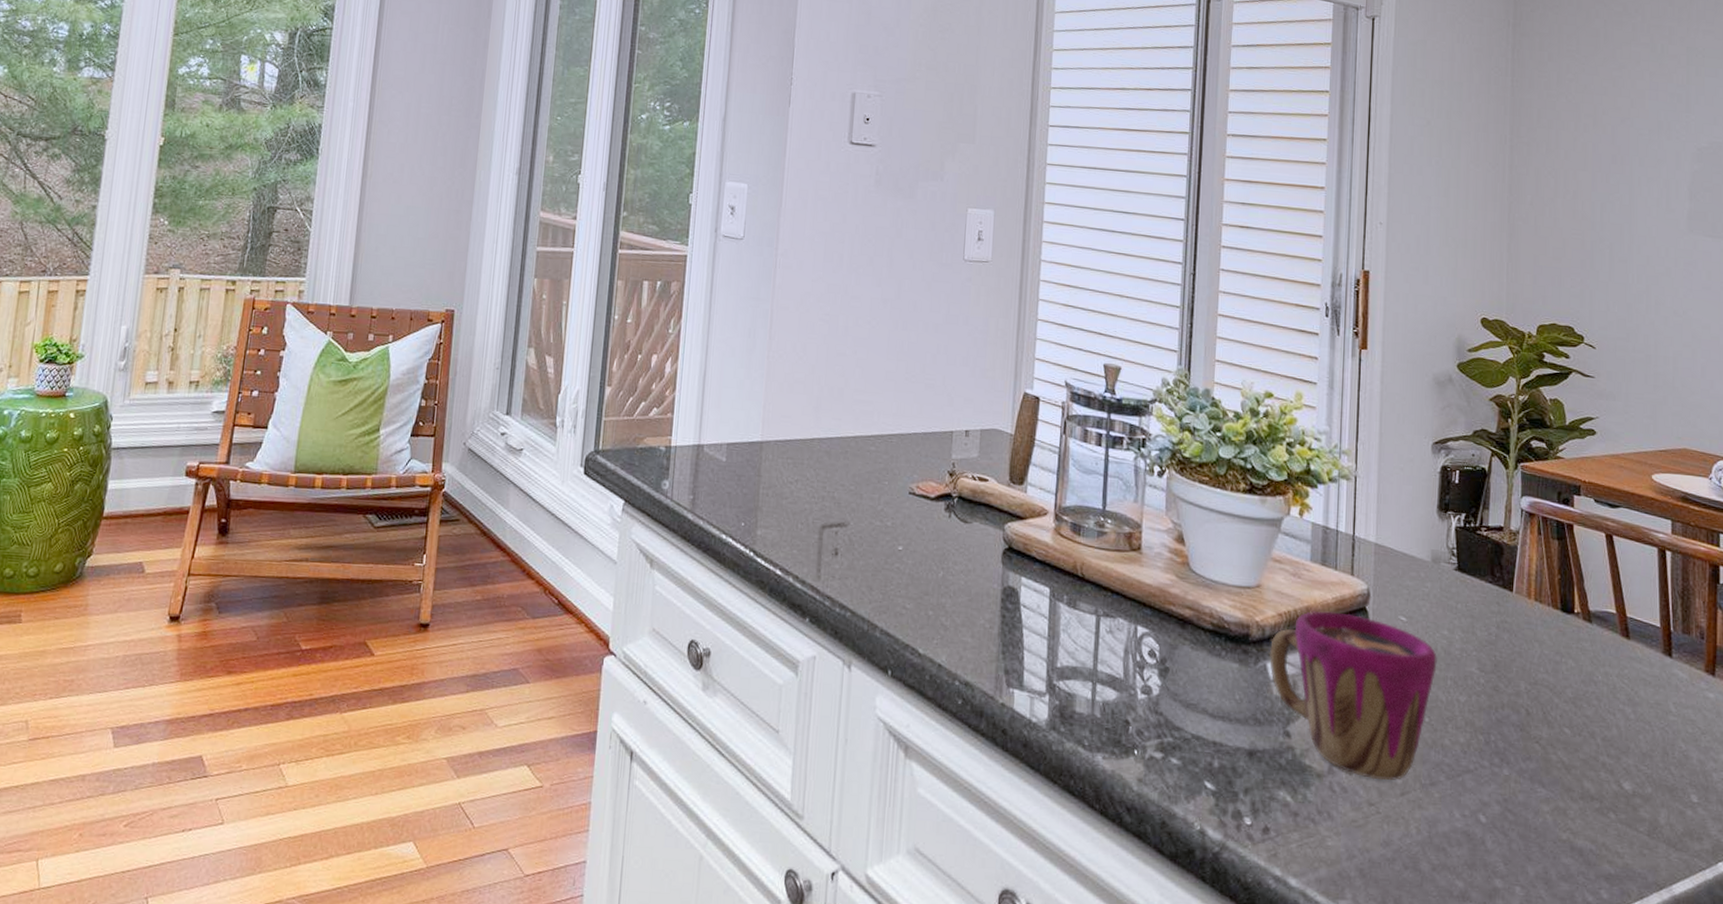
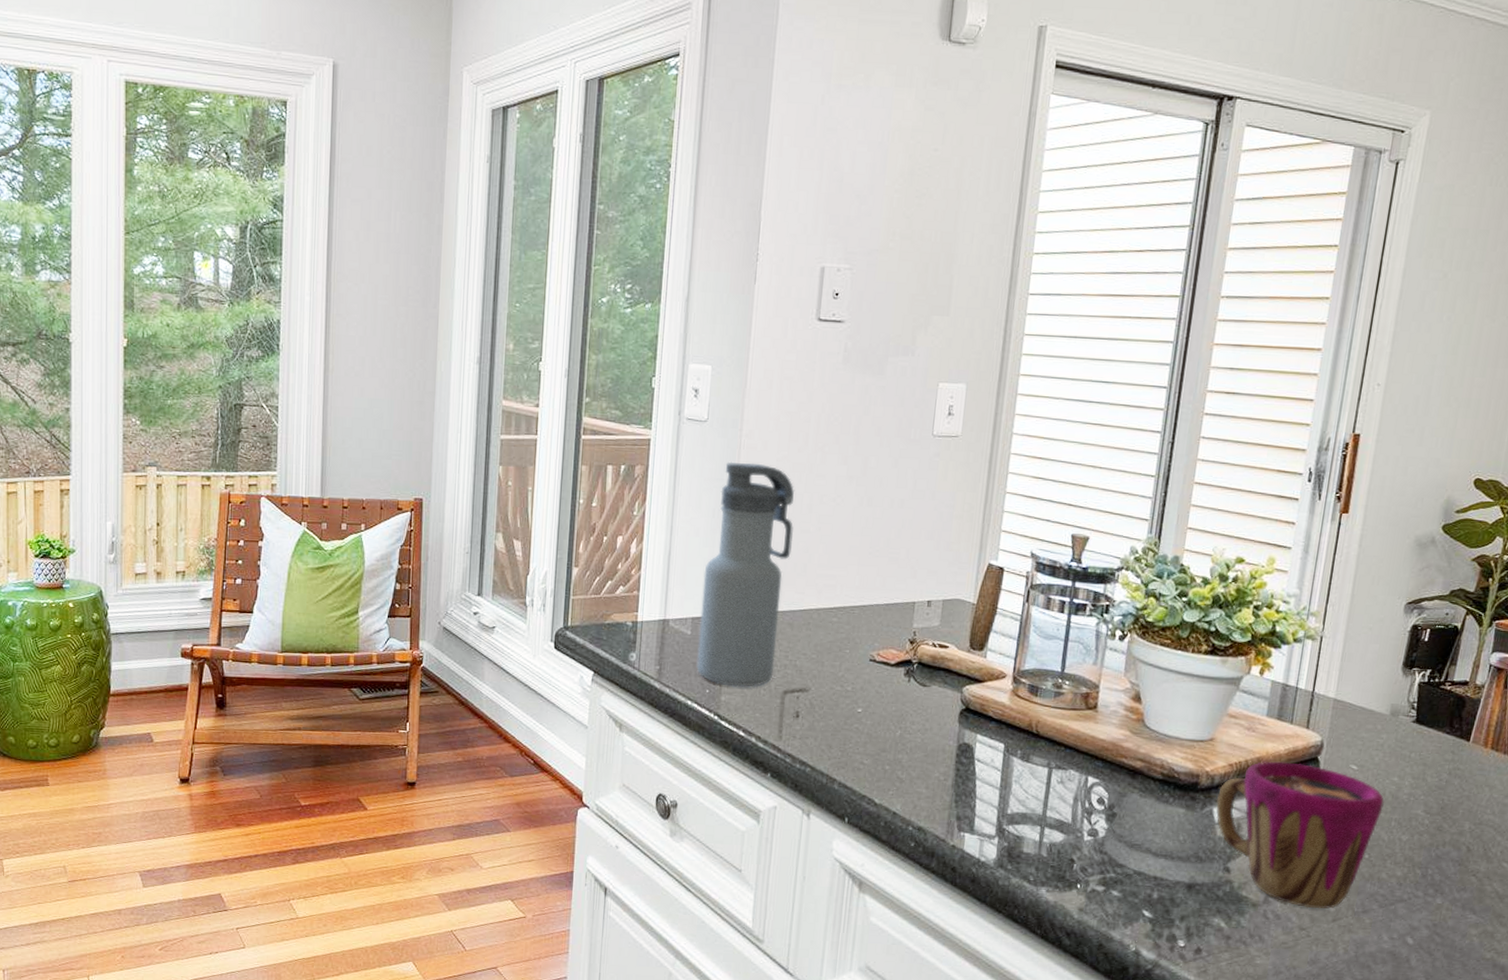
water bottle: none [731,280,831,521] -> present [696,461,795,687]

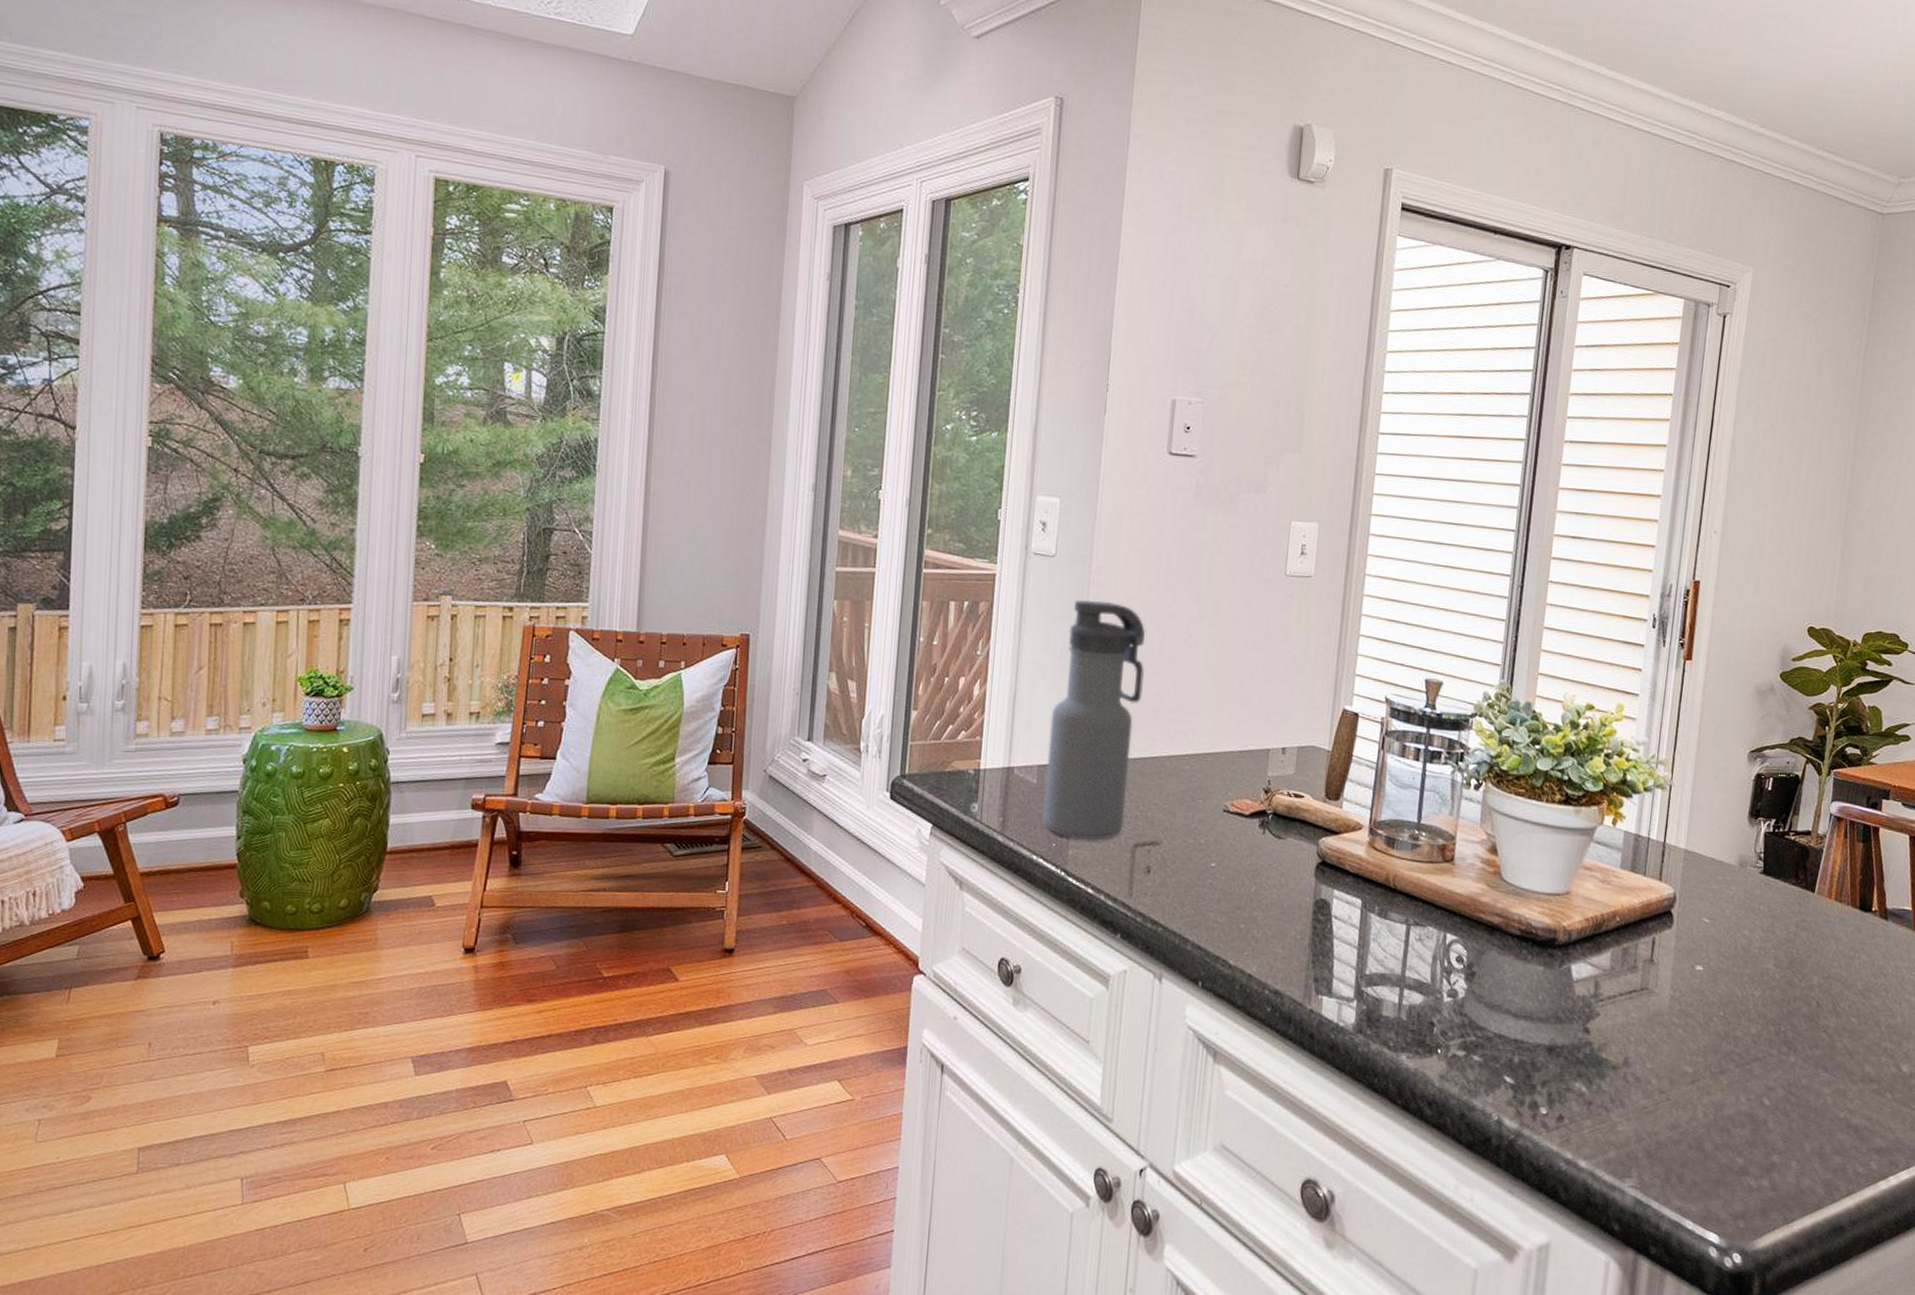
cup: present [1216,761,1384,909] -> none [1574,915,1737,1070]

